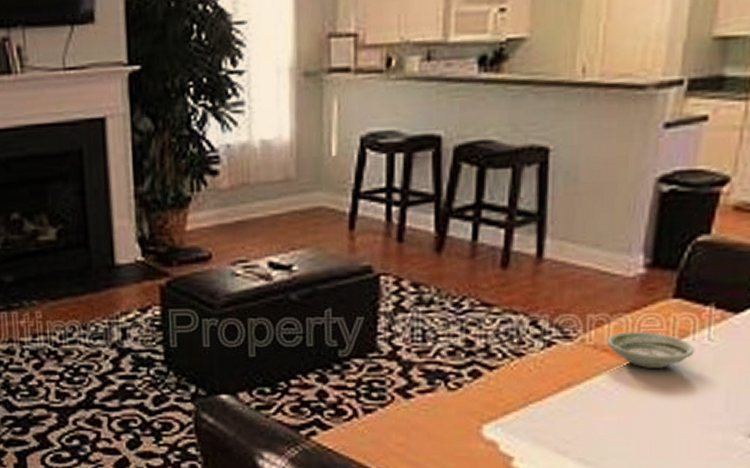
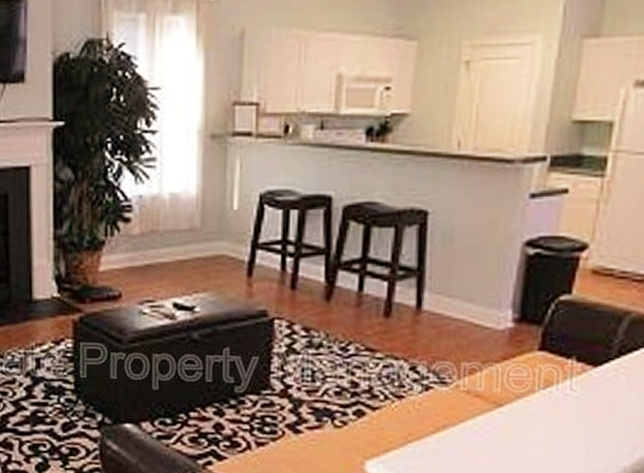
saucer: present [606,330,695,368] -> none [478,379,559,414]

